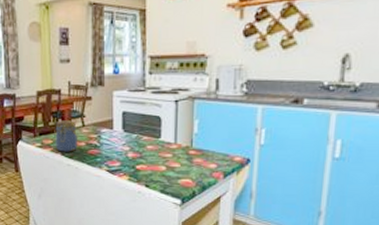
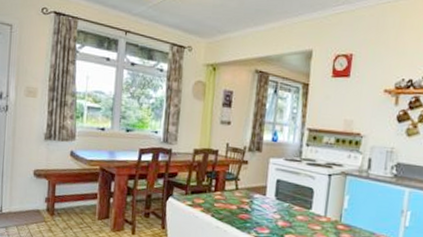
jar: present [55,120,77,152] -> none [206,181,231,214]

